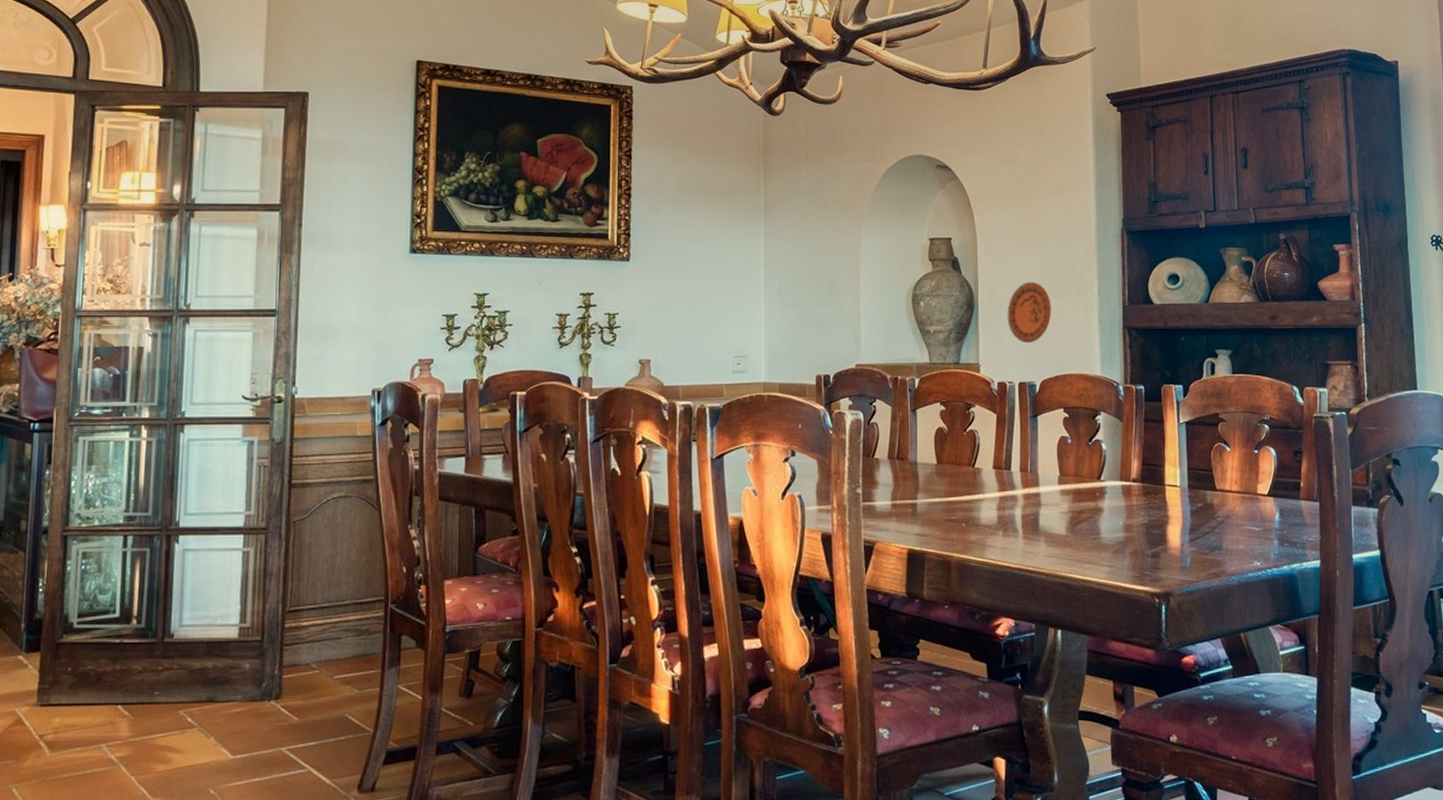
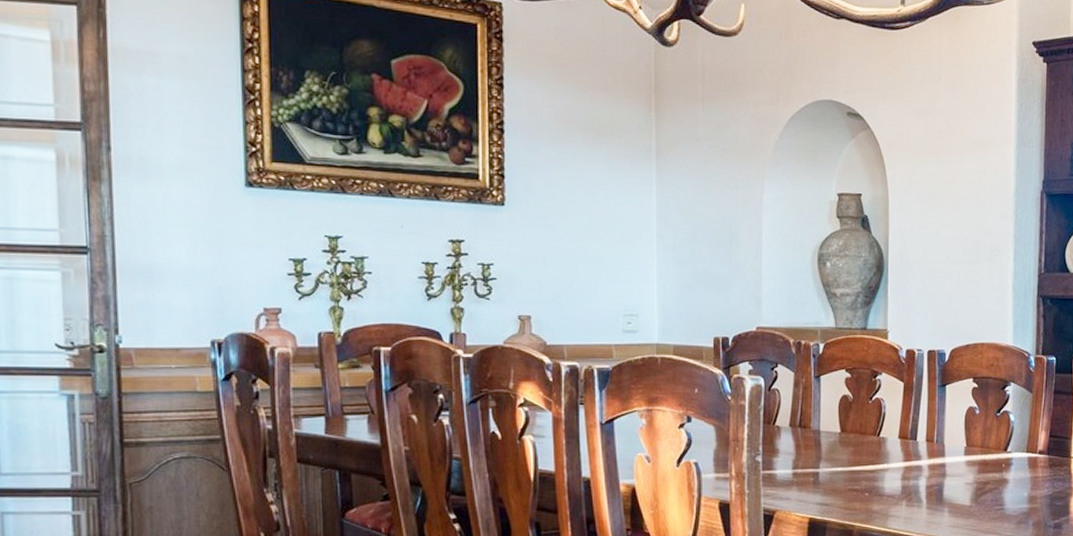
decorative plate: present [1007,282,1052,344] -> none [918,244,965,310]

